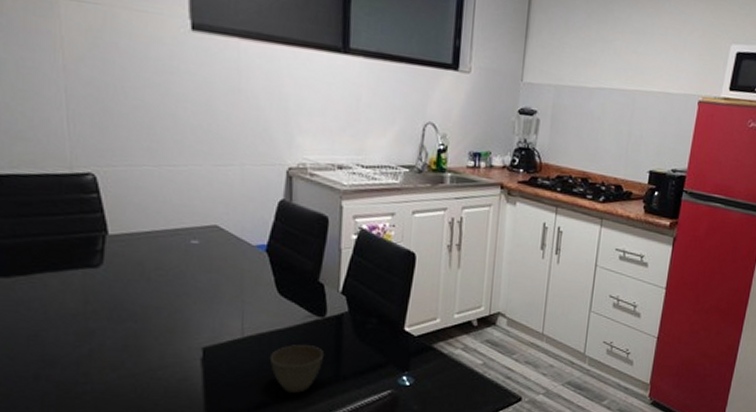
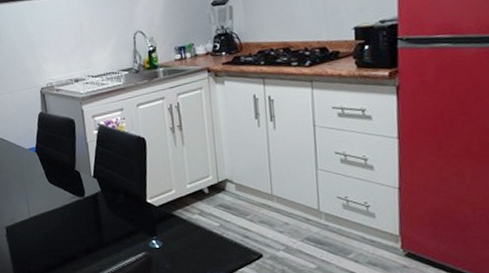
cup: present [269,345,323,393] -> none [50,220,88,257]

